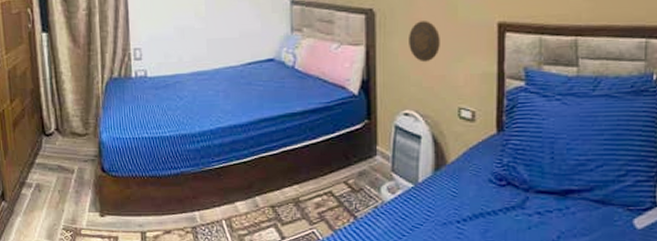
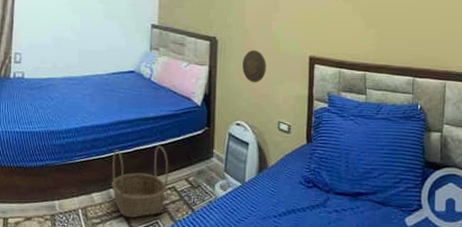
basket: none [256,145,324,227] -> present [111,145,169,217]

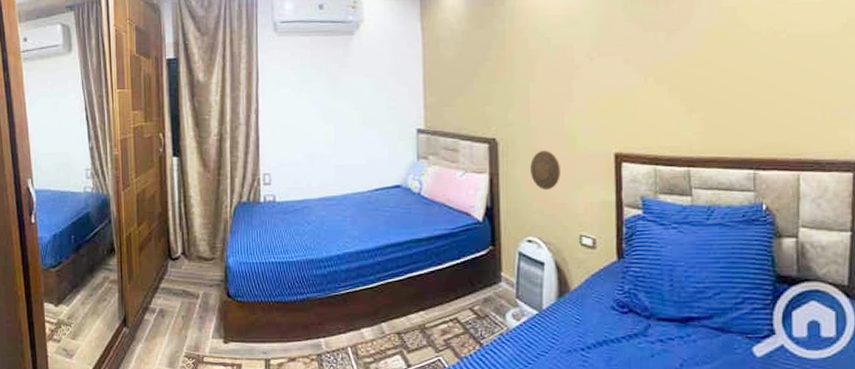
basket: present [111,145,169,217] -> none [382,271,449,355]

